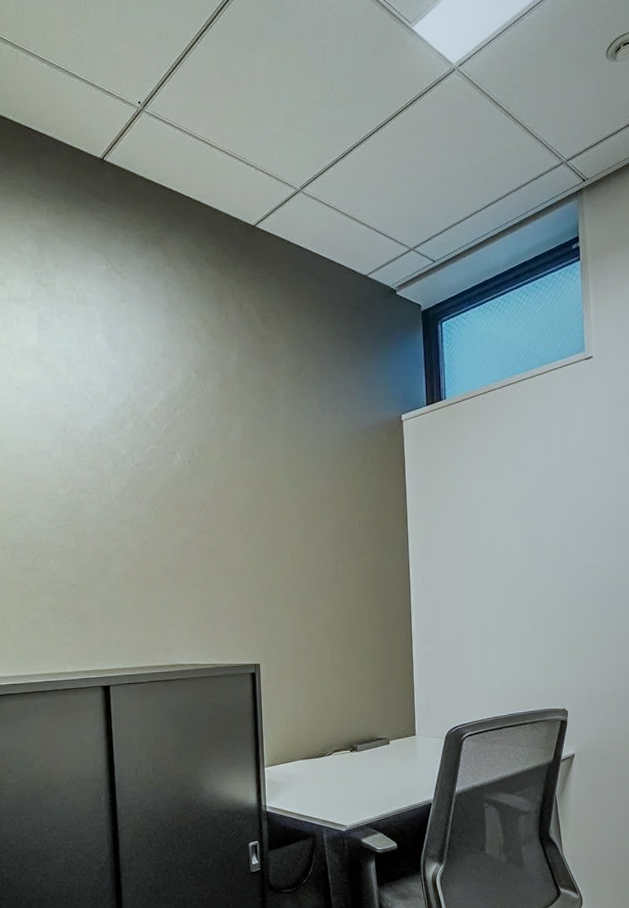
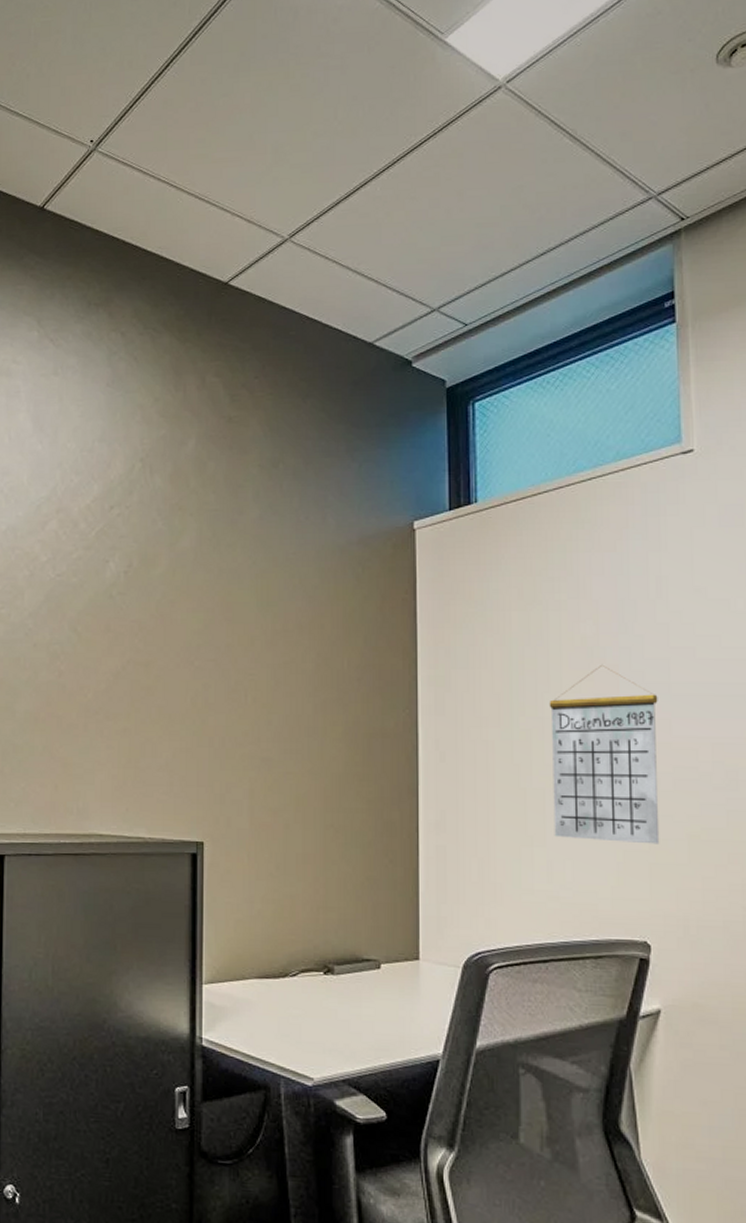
calendar: none [498,516,573,642] -> present [549,664,660,844]

